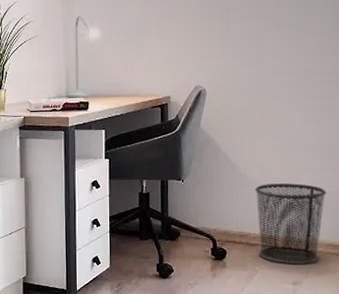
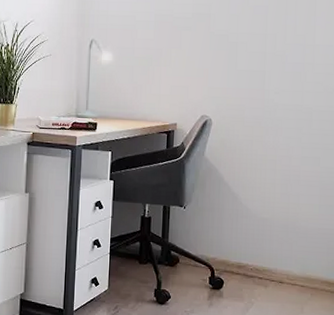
waste bin: present [255,183,327,265] -> none [255,216,324,300]

